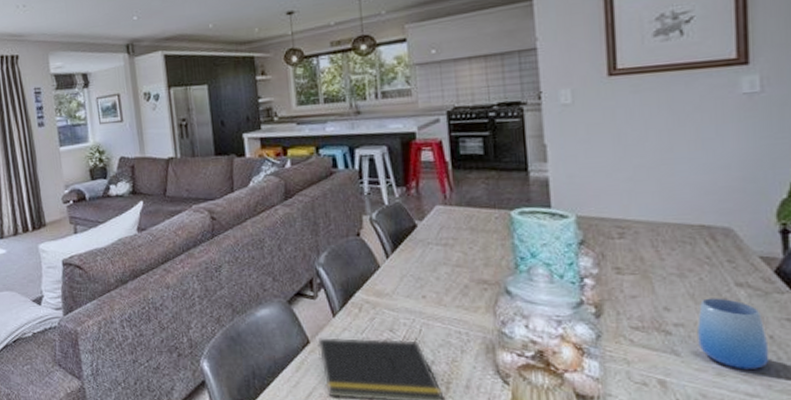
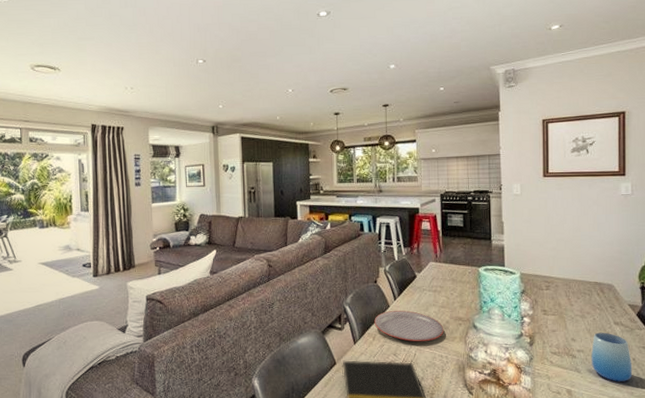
plate: none [359,271,462,314] -> present [374,310,444,342]

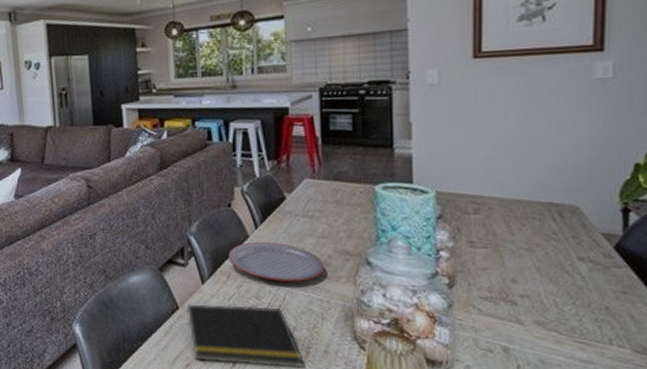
cup: present [591,332,633,382] -> none [541,271,605,338]

